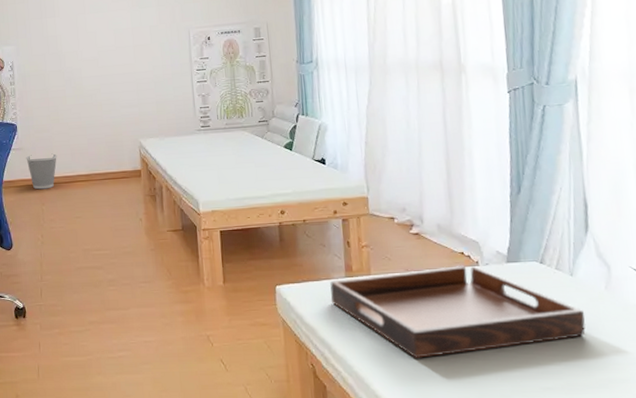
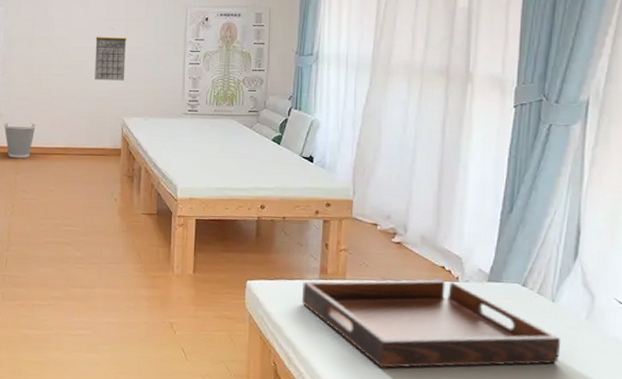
calendar: none [105,55,138,107] -> present [95,28,127,81]

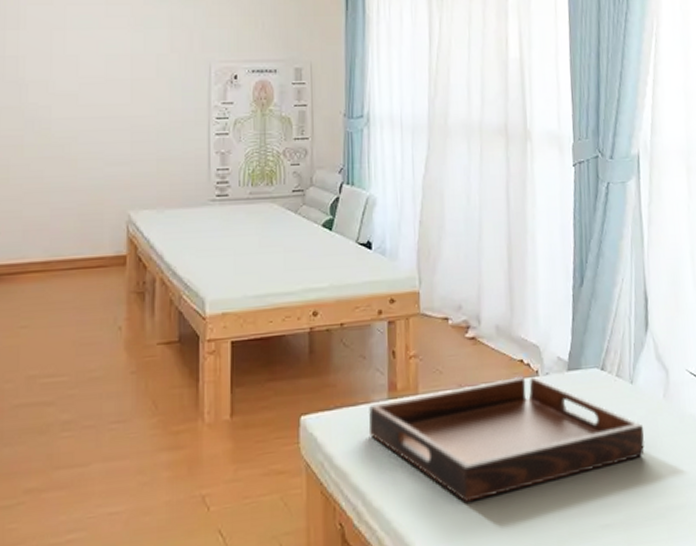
calendar: present [95,28,127,81] -> none [88,91,132,163]

